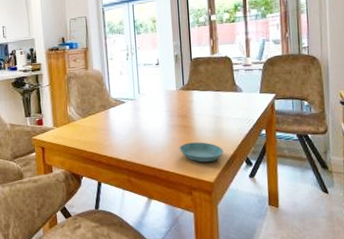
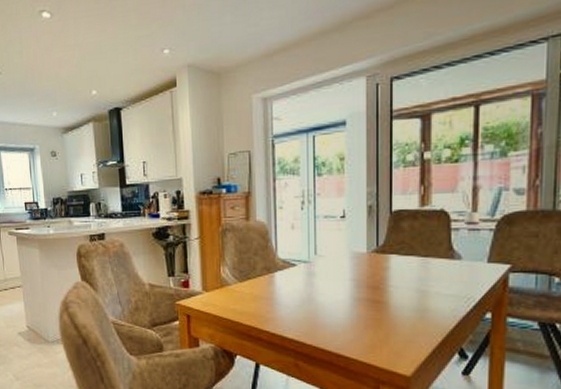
saucer: present [179,142,223,163] -> none [365,322,427,351]

